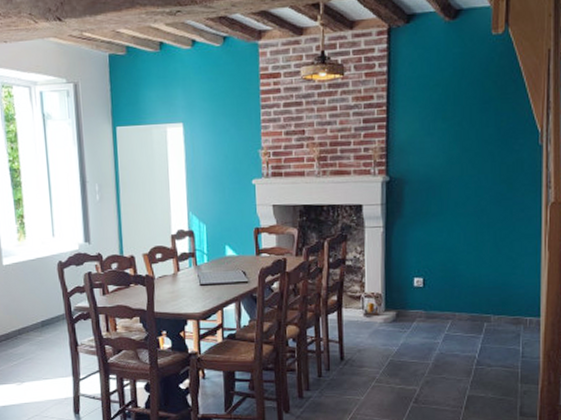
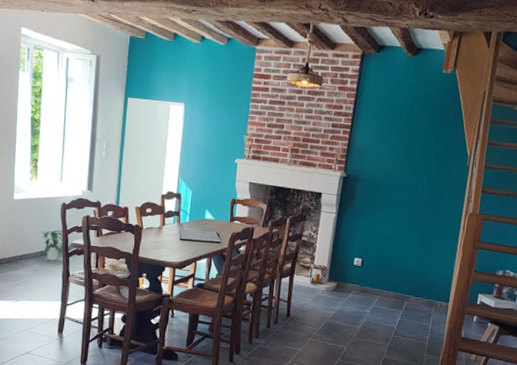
potted plant: none [40,294,68,331] -> present [42,230,64,261]

